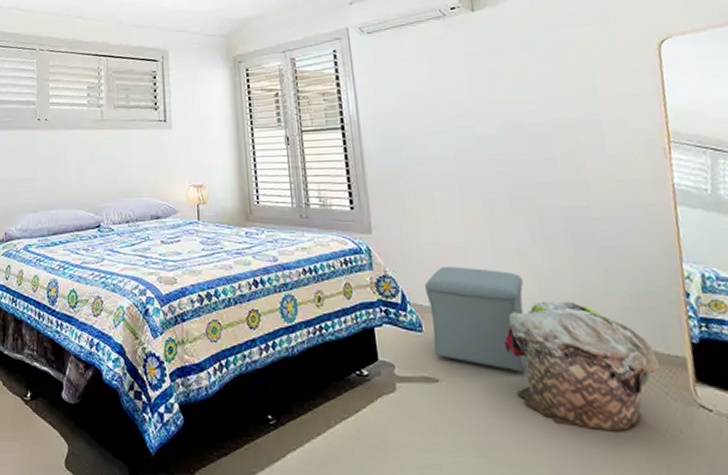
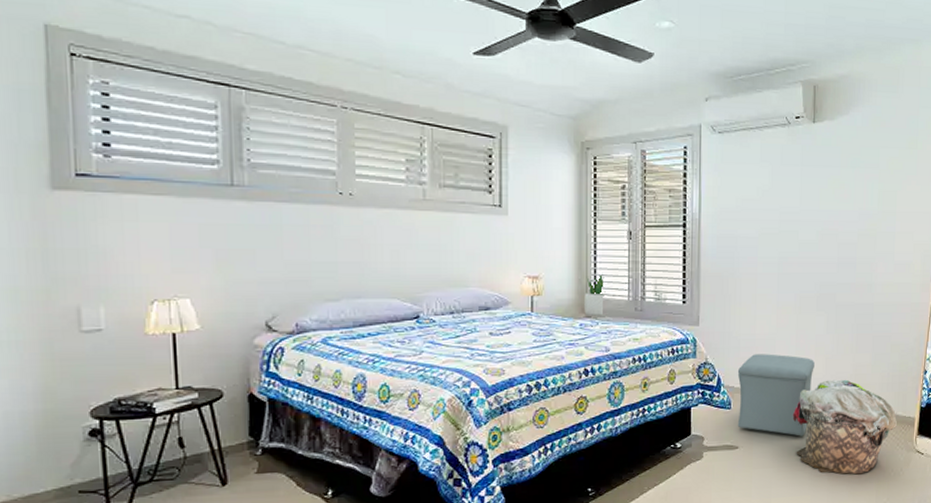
planter: none [247,180,272,226] -> present [584,273,607,318]

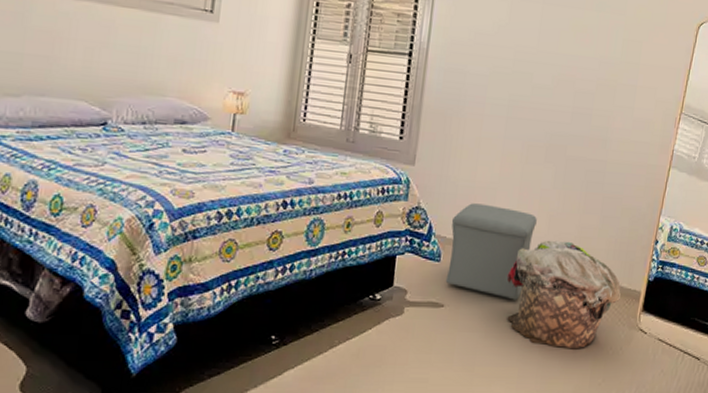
planter: present [584,273,607,318] -> none [290,96,317,146]

